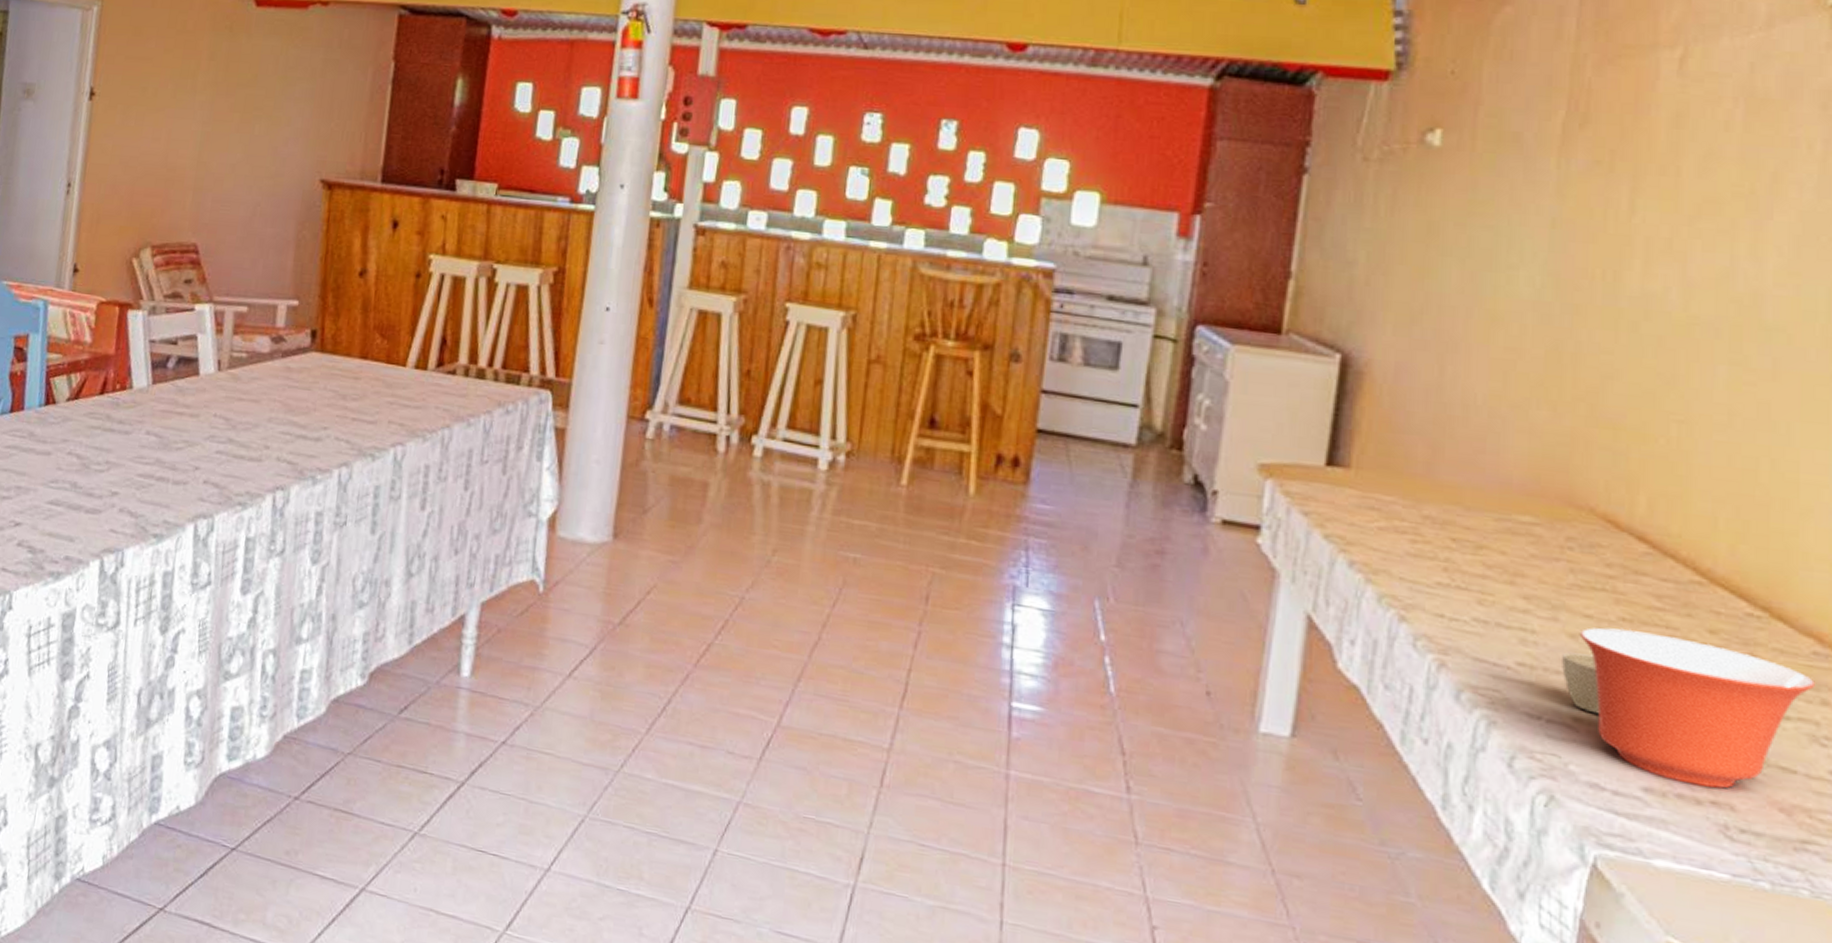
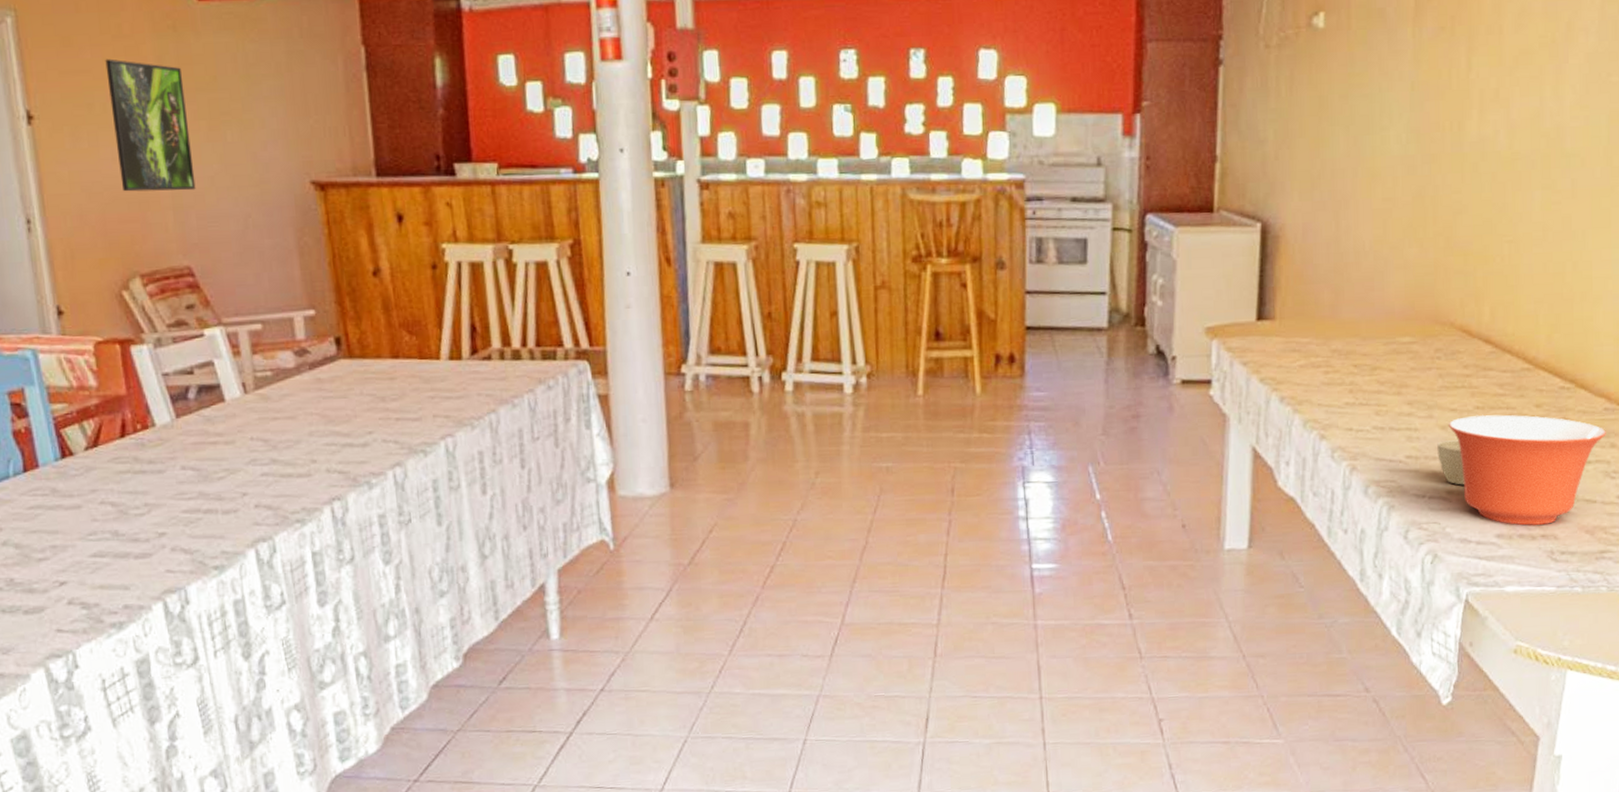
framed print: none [154,50,229,175] -> present [105,59,196,192]

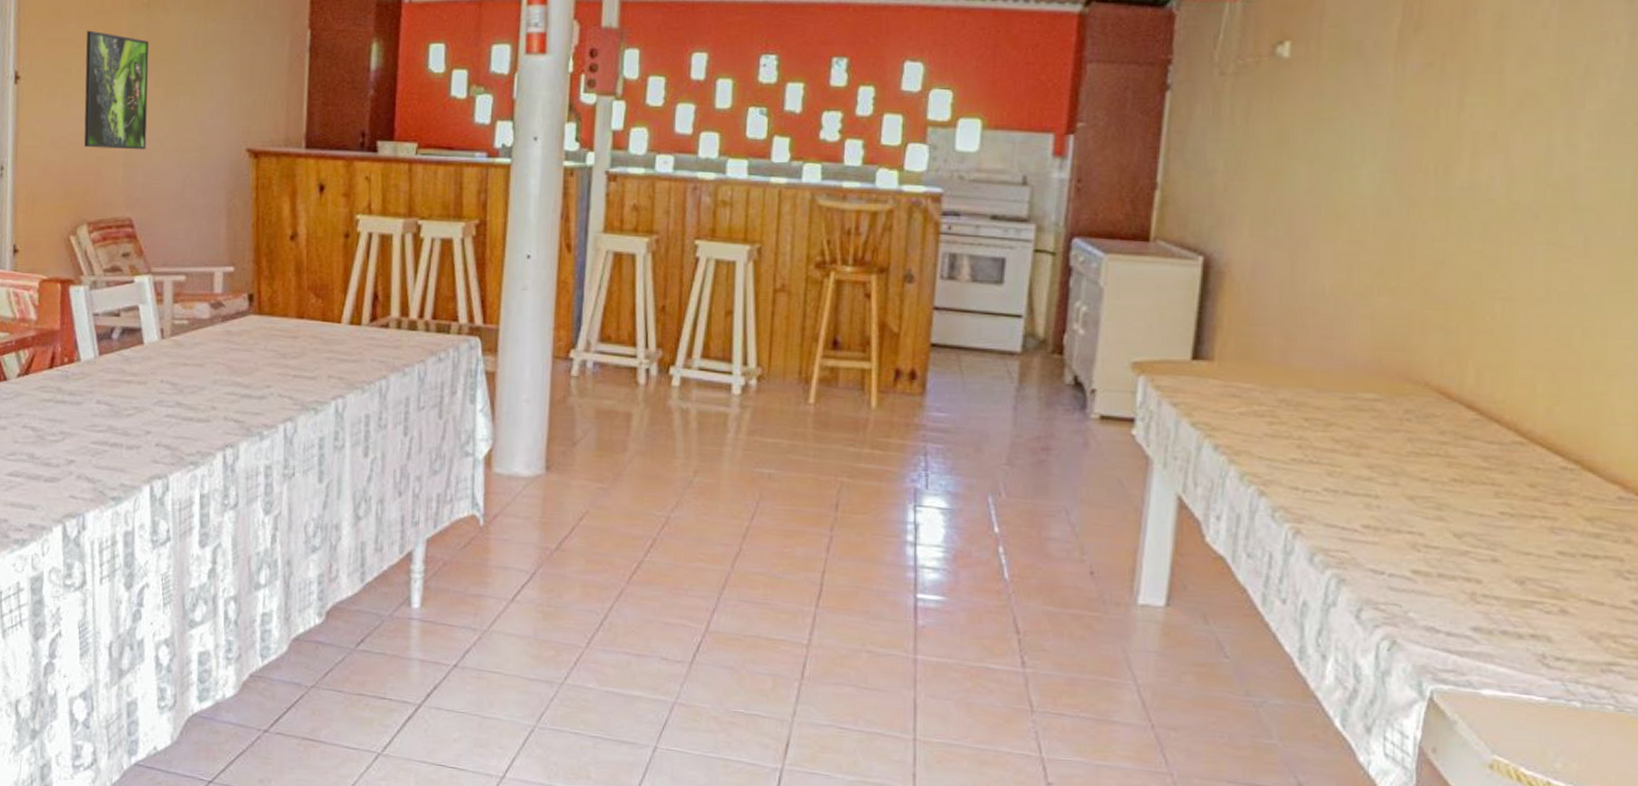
cup: present [1437,440,1465,485] -> none [1402,513,1435,566]
mixing bowl: present [1448,415,1606,526] -> none [1416,489,1620,623]

